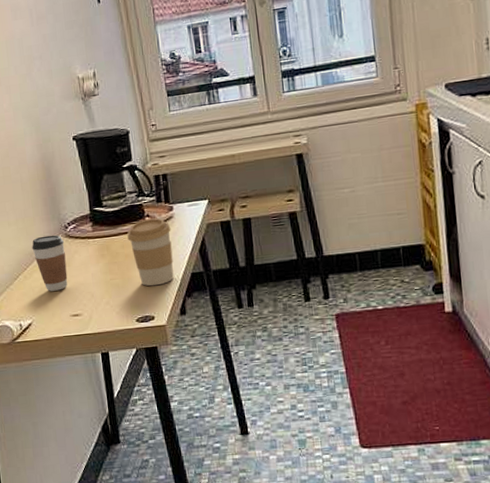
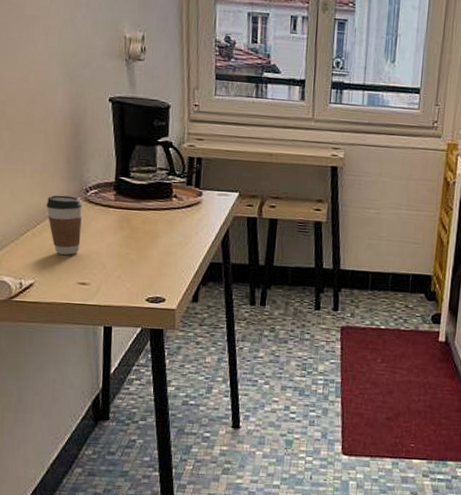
coffee cup: present [127,218,174,286] -> none [151,199,197,269]

